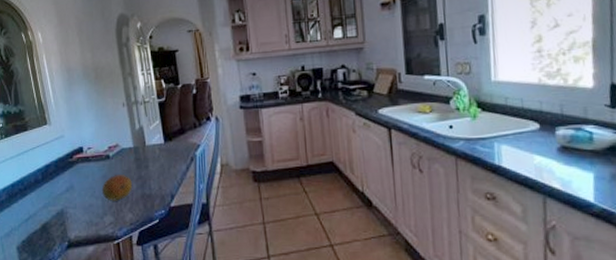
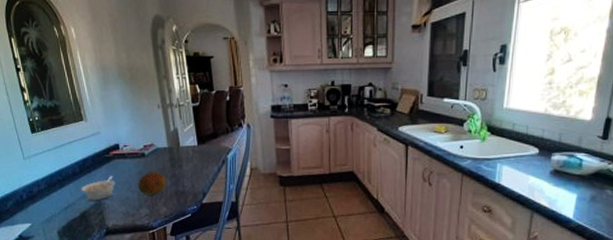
legume: none [42,181,79,210] -> present [81,176,116,201]

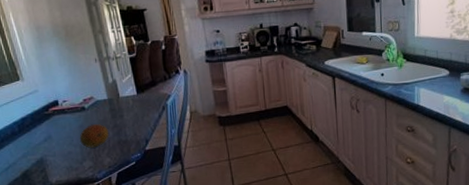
legume: present [81,176,116,201] -> none [21,132,57,159]

